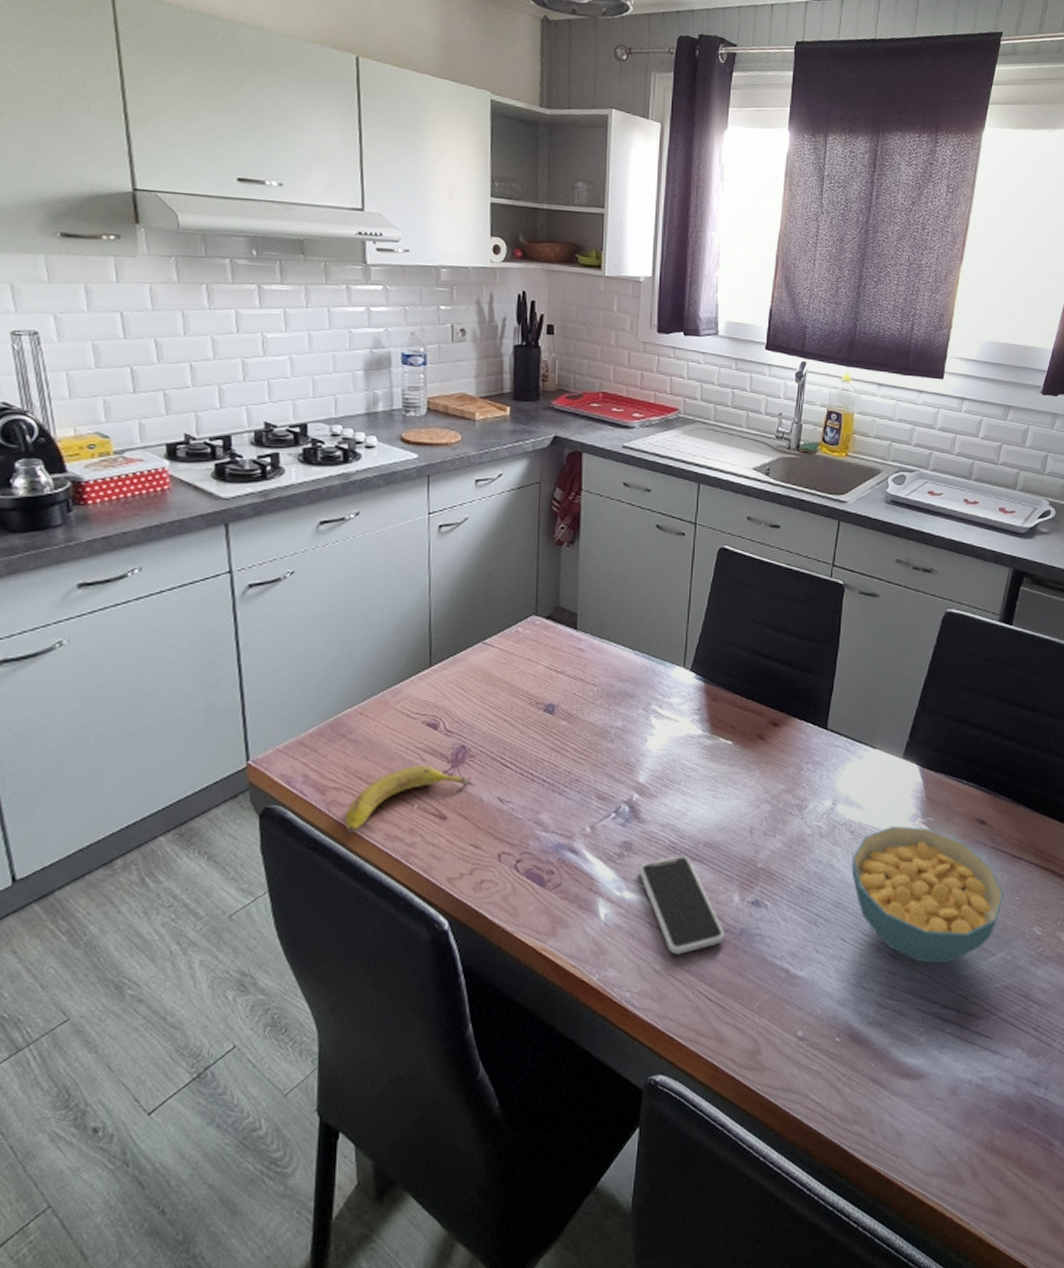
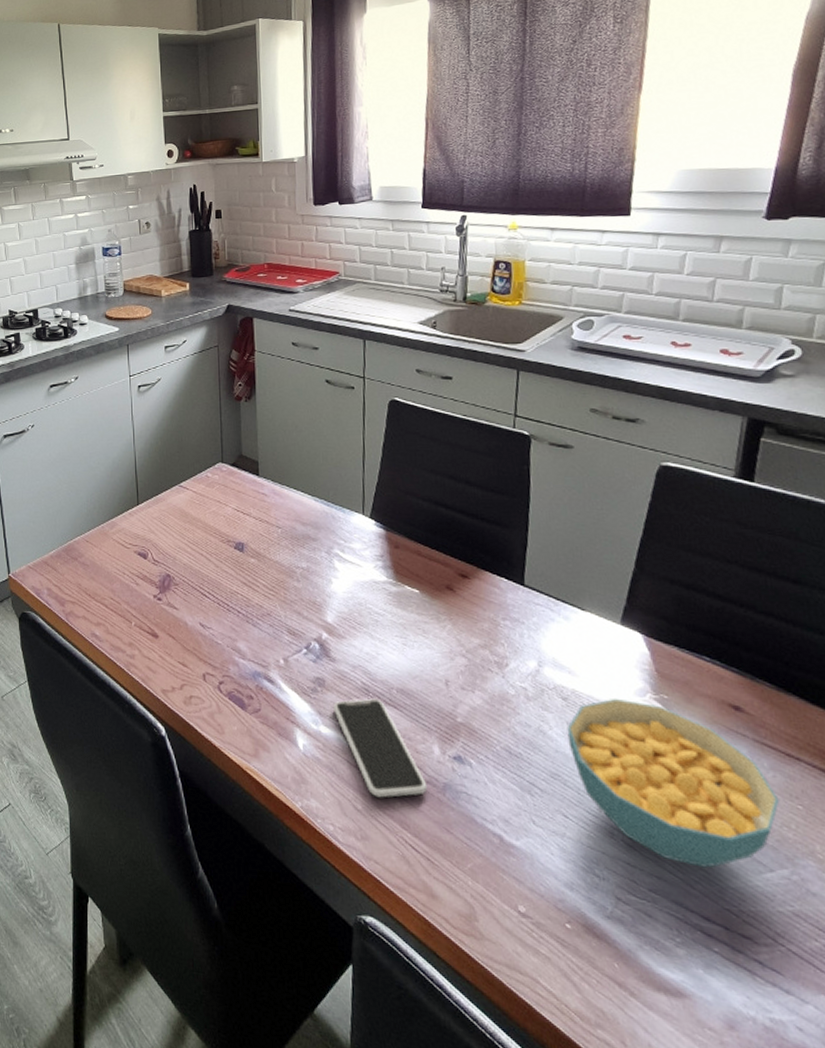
fruit: present [345,765,472,834] -> none [80,588,177,641]

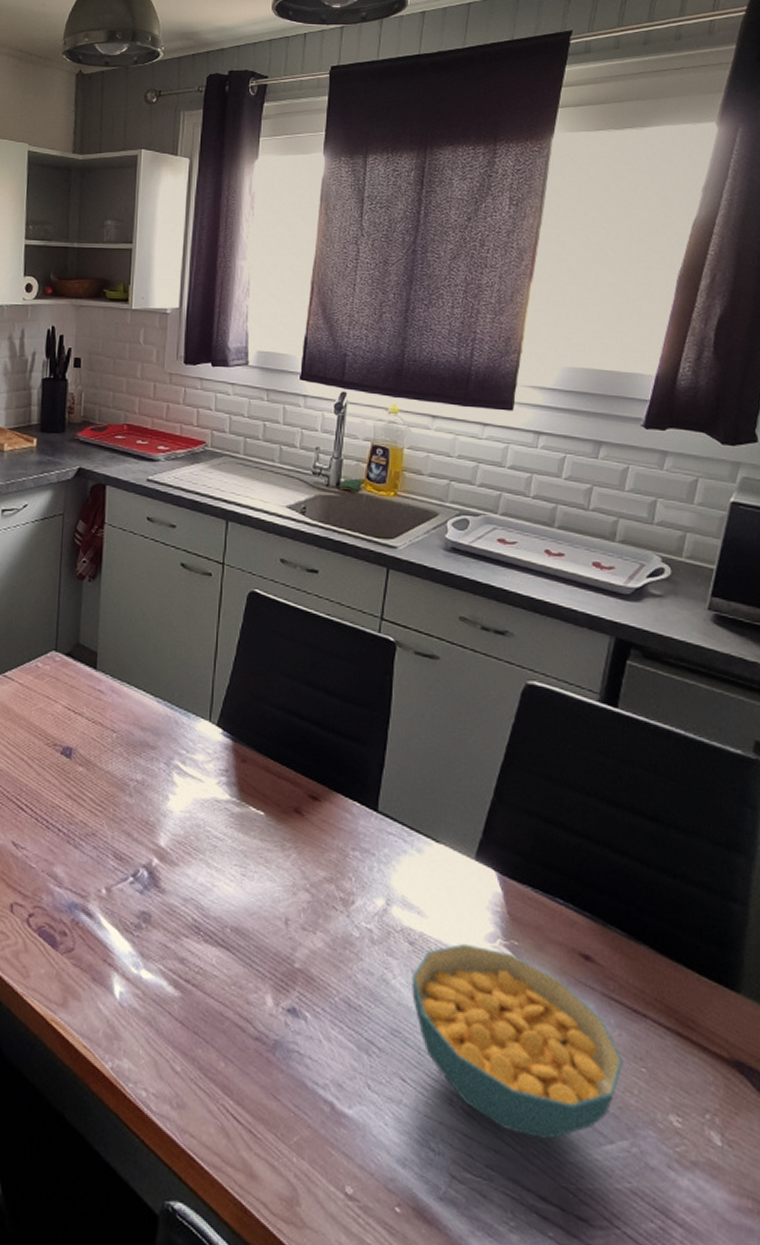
smartphone: present [333,698,428,798] -> none [158,938,256,1058]

